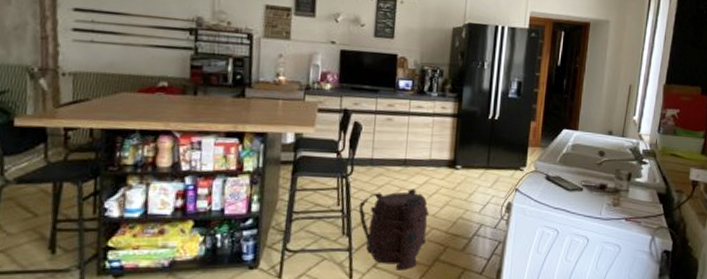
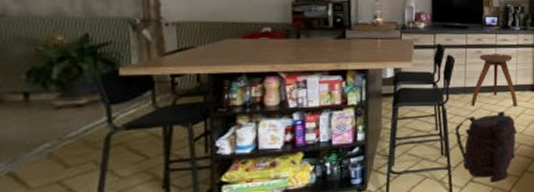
stool: none [378,122,431,184] -> present [471,54,518,106]

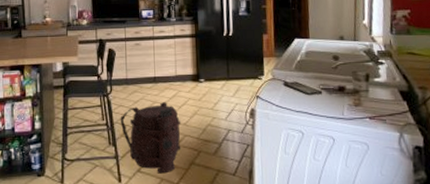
stool: present [471,54,518,106] -> none [133,45,179,97]

